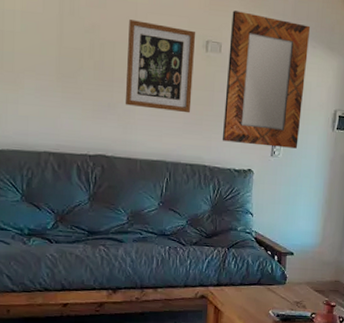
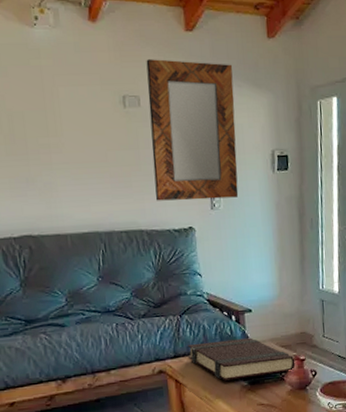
wall art: present [125,20,196,114] -> none [35,84,117,178]
book: none [229,276,326,315] -> present [187,338,296,381]

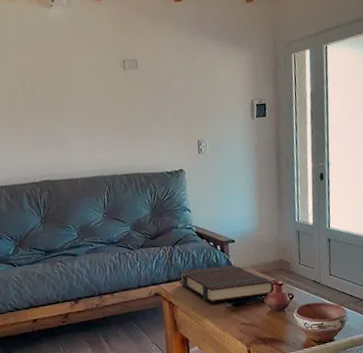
home mirror: present [146,59,239,201] -> none [142,27,222,148]

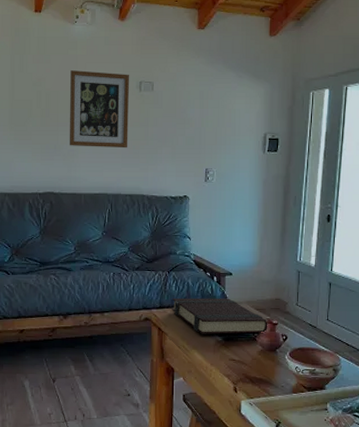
wall art: none [52,54,119,132] -> present [69,70,130,149]

